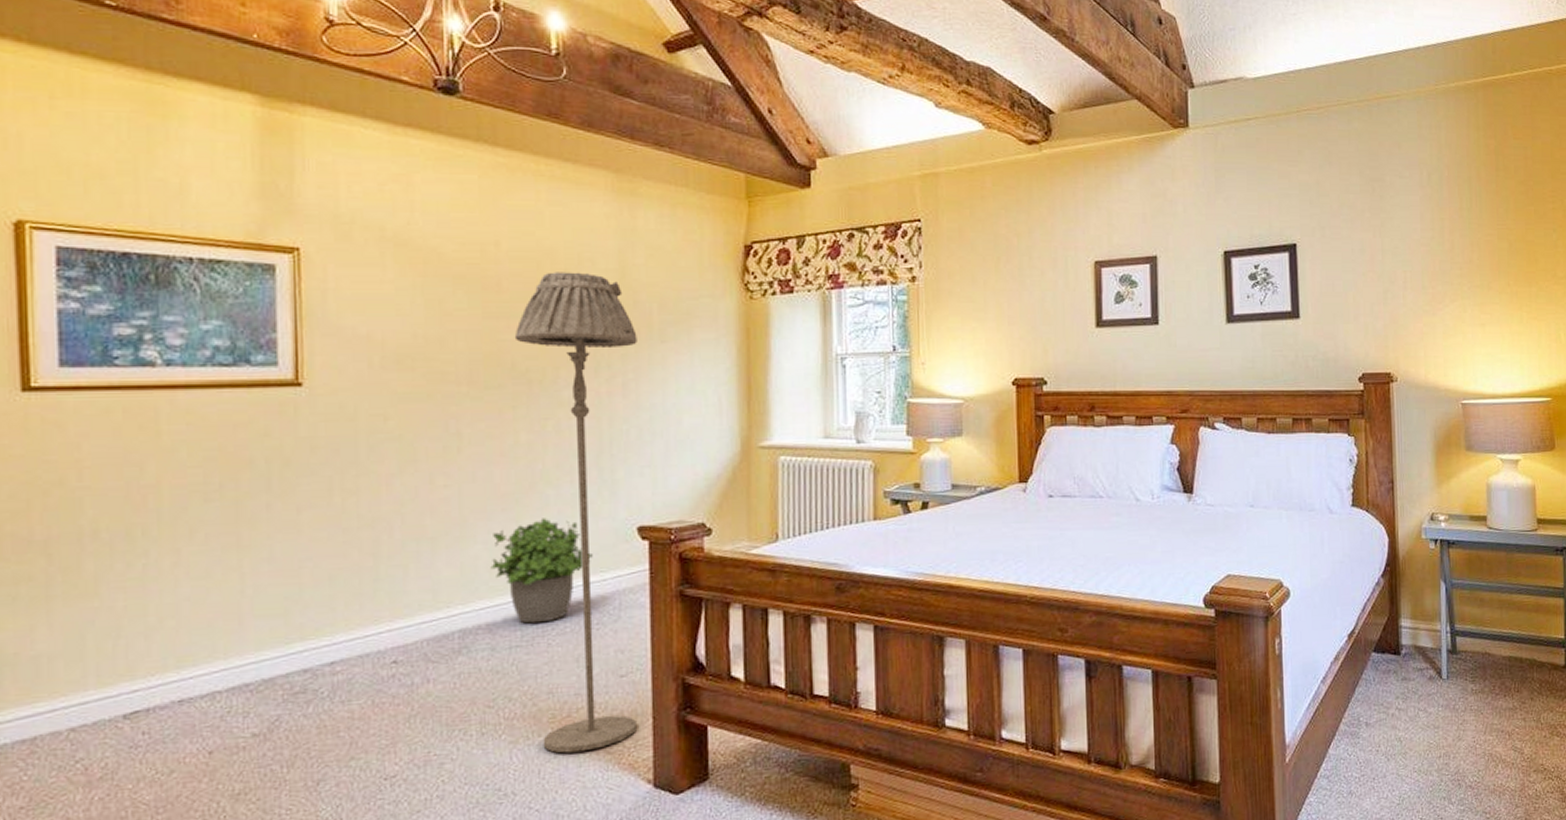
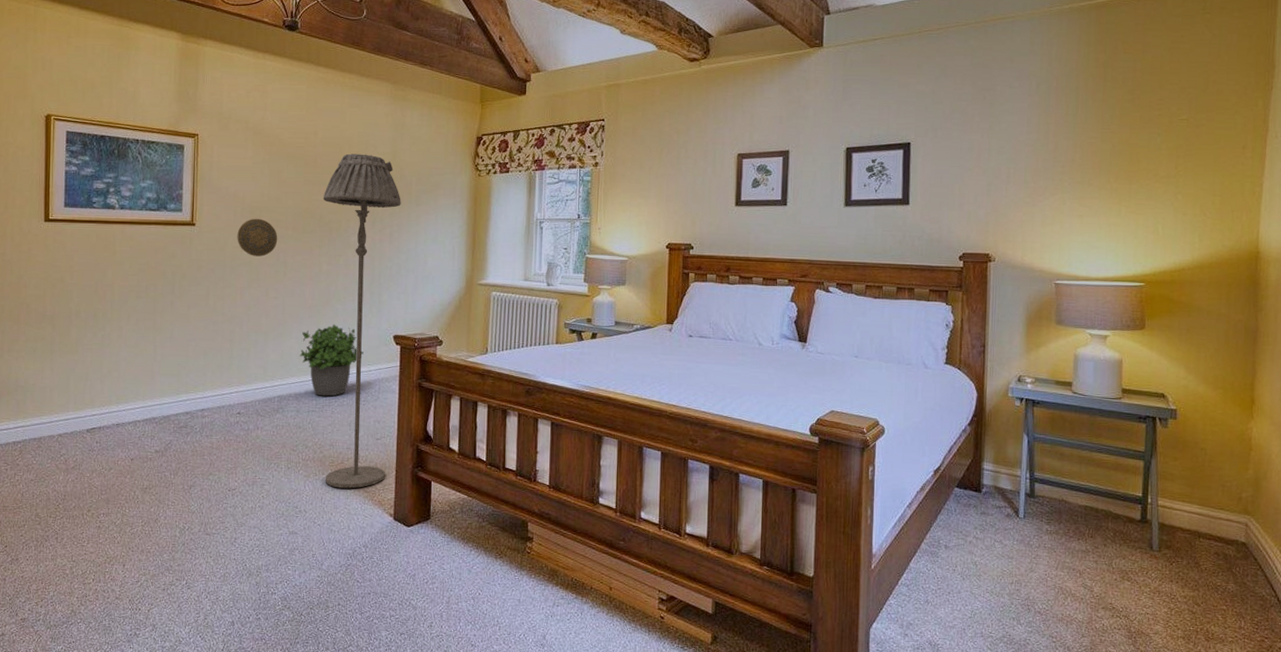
decorative plate: none [375,370,445,427] -> present [237,218,278,257]

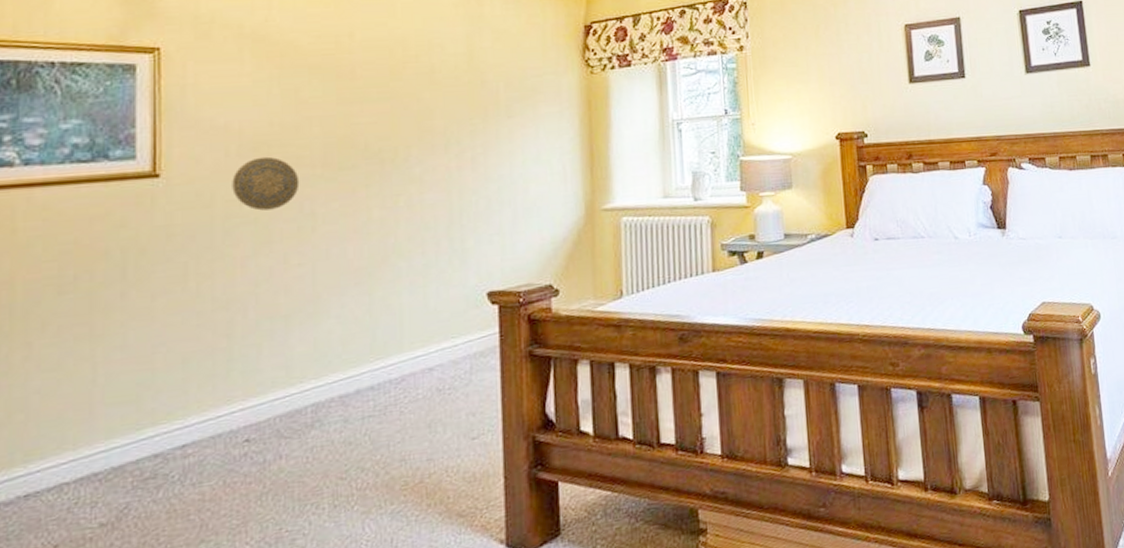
potted plant: present [299,324,364,397] -> none [343,289,444,393]
floor lamp: present [323,153,401,489] -> none [367,57,489,520]

